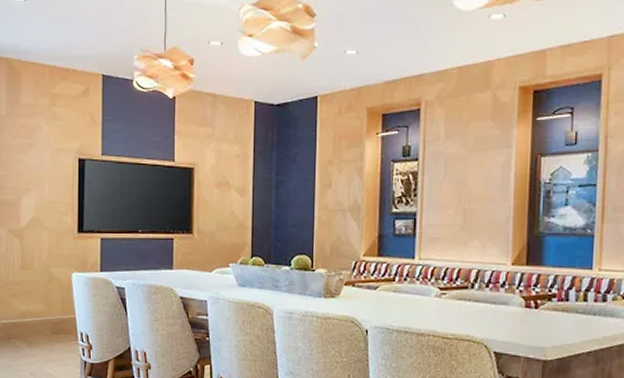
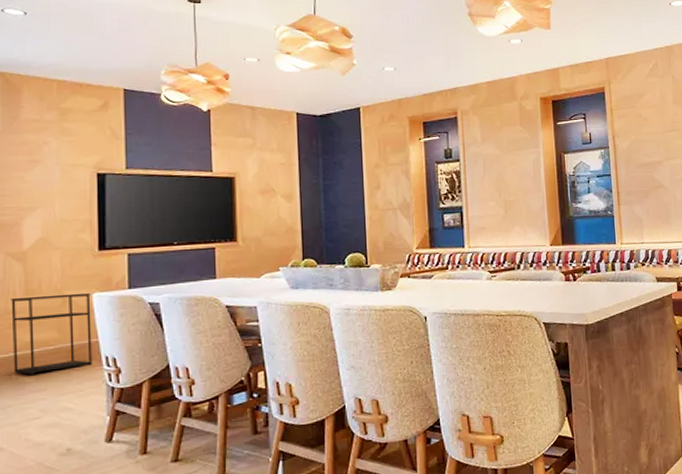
shelving unit: none [11,271,71,341] -> present [11,293,92,375]

